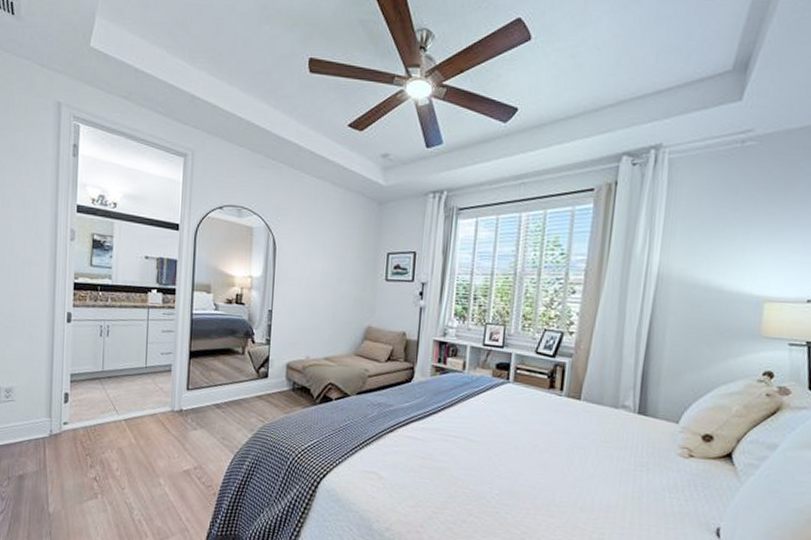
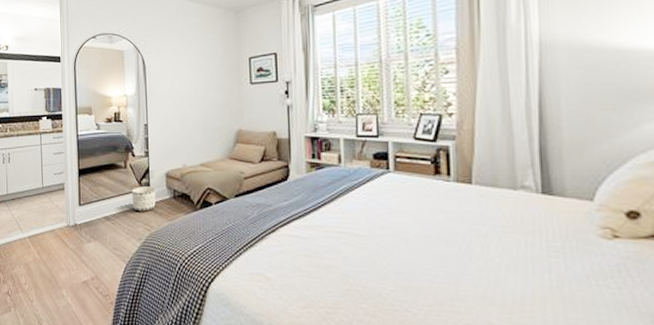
planter: none [247,375,275,402] -> present [132,187,157,212]

